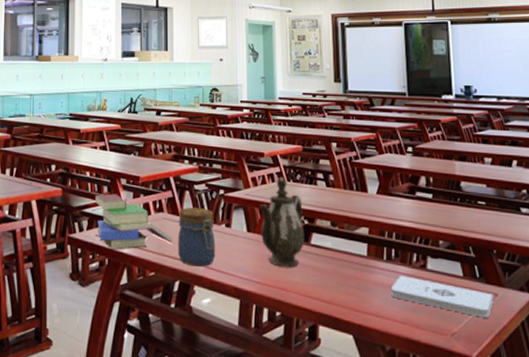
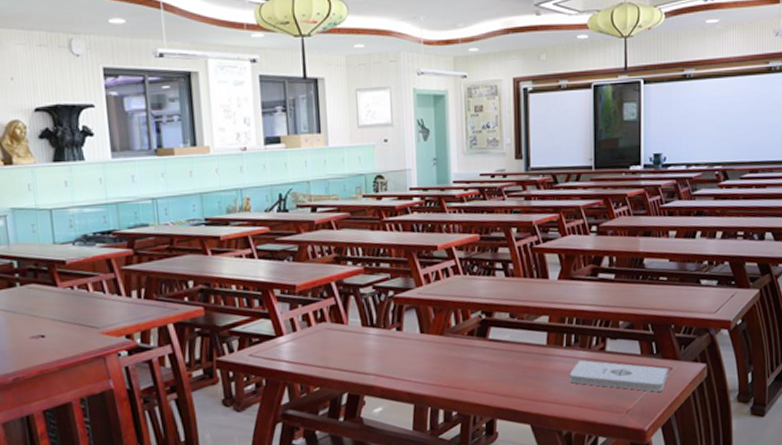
book: present [95,193,174,250] -> none [245,306,339,369]
jar: present [177,207,216,267] -> none [343,312,387,376]
teapot: present [259,176,305,267] -> none [433,270,483,366]

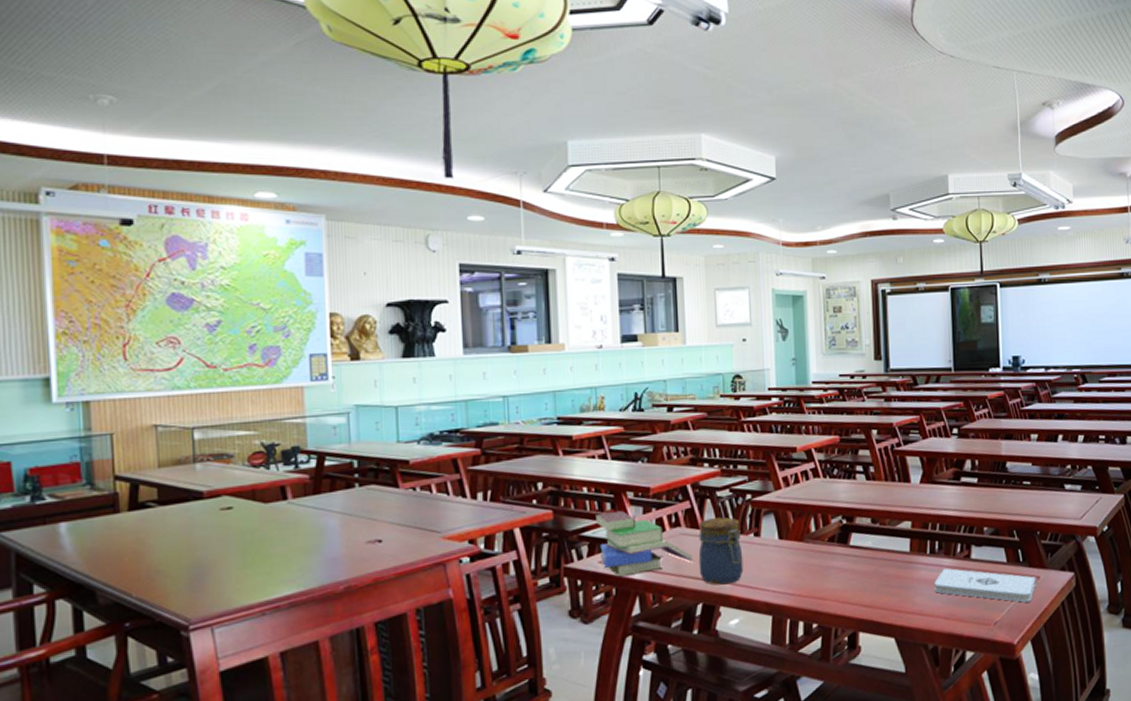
book: none [245,306,339,369] -> present [596,510,694,577]
jar: none [343,312,387,376] -> present [698,516,744,585]

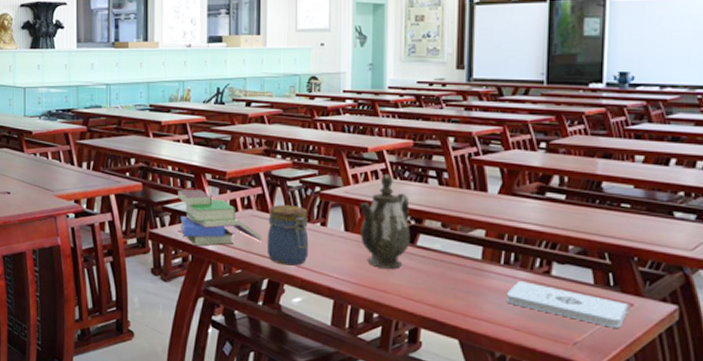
teapot: none [792,473,844,574] -> present [360,173,411,269]

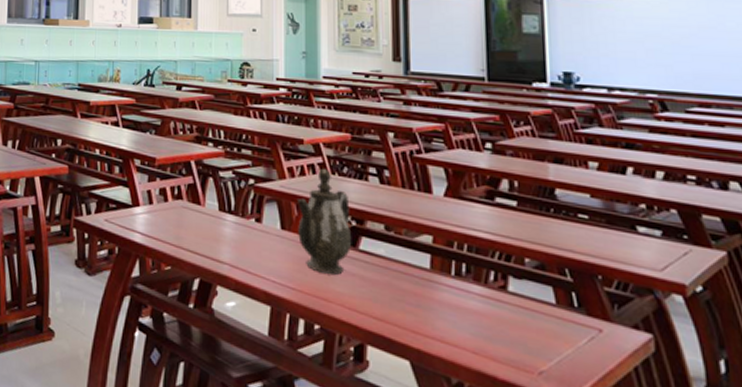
book: present [178,189,263,246] -> none [105,175,194,238]
jar: present [266,204,309,266] -> none [198,196,243,265]
notepad: present [506,281,628,328] -> none [459,296,597,358]

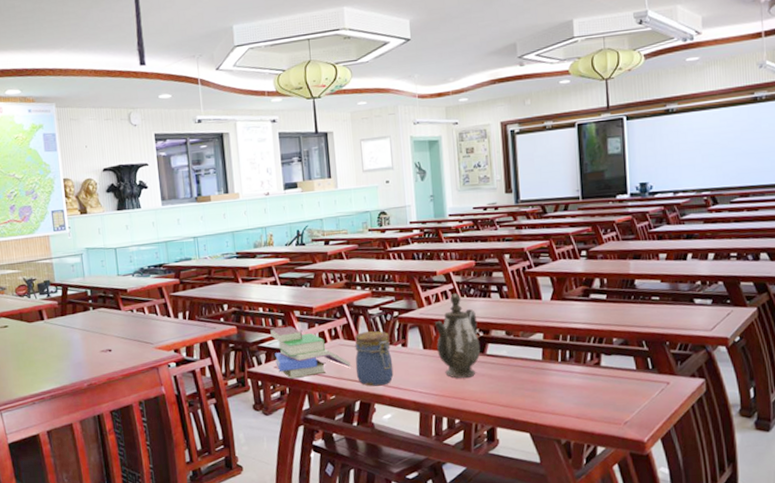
book: none [105,175,194,238] -> present [270,326,352,379]
jar: none [198,196,243,265] -> present [354,330,394,387]

